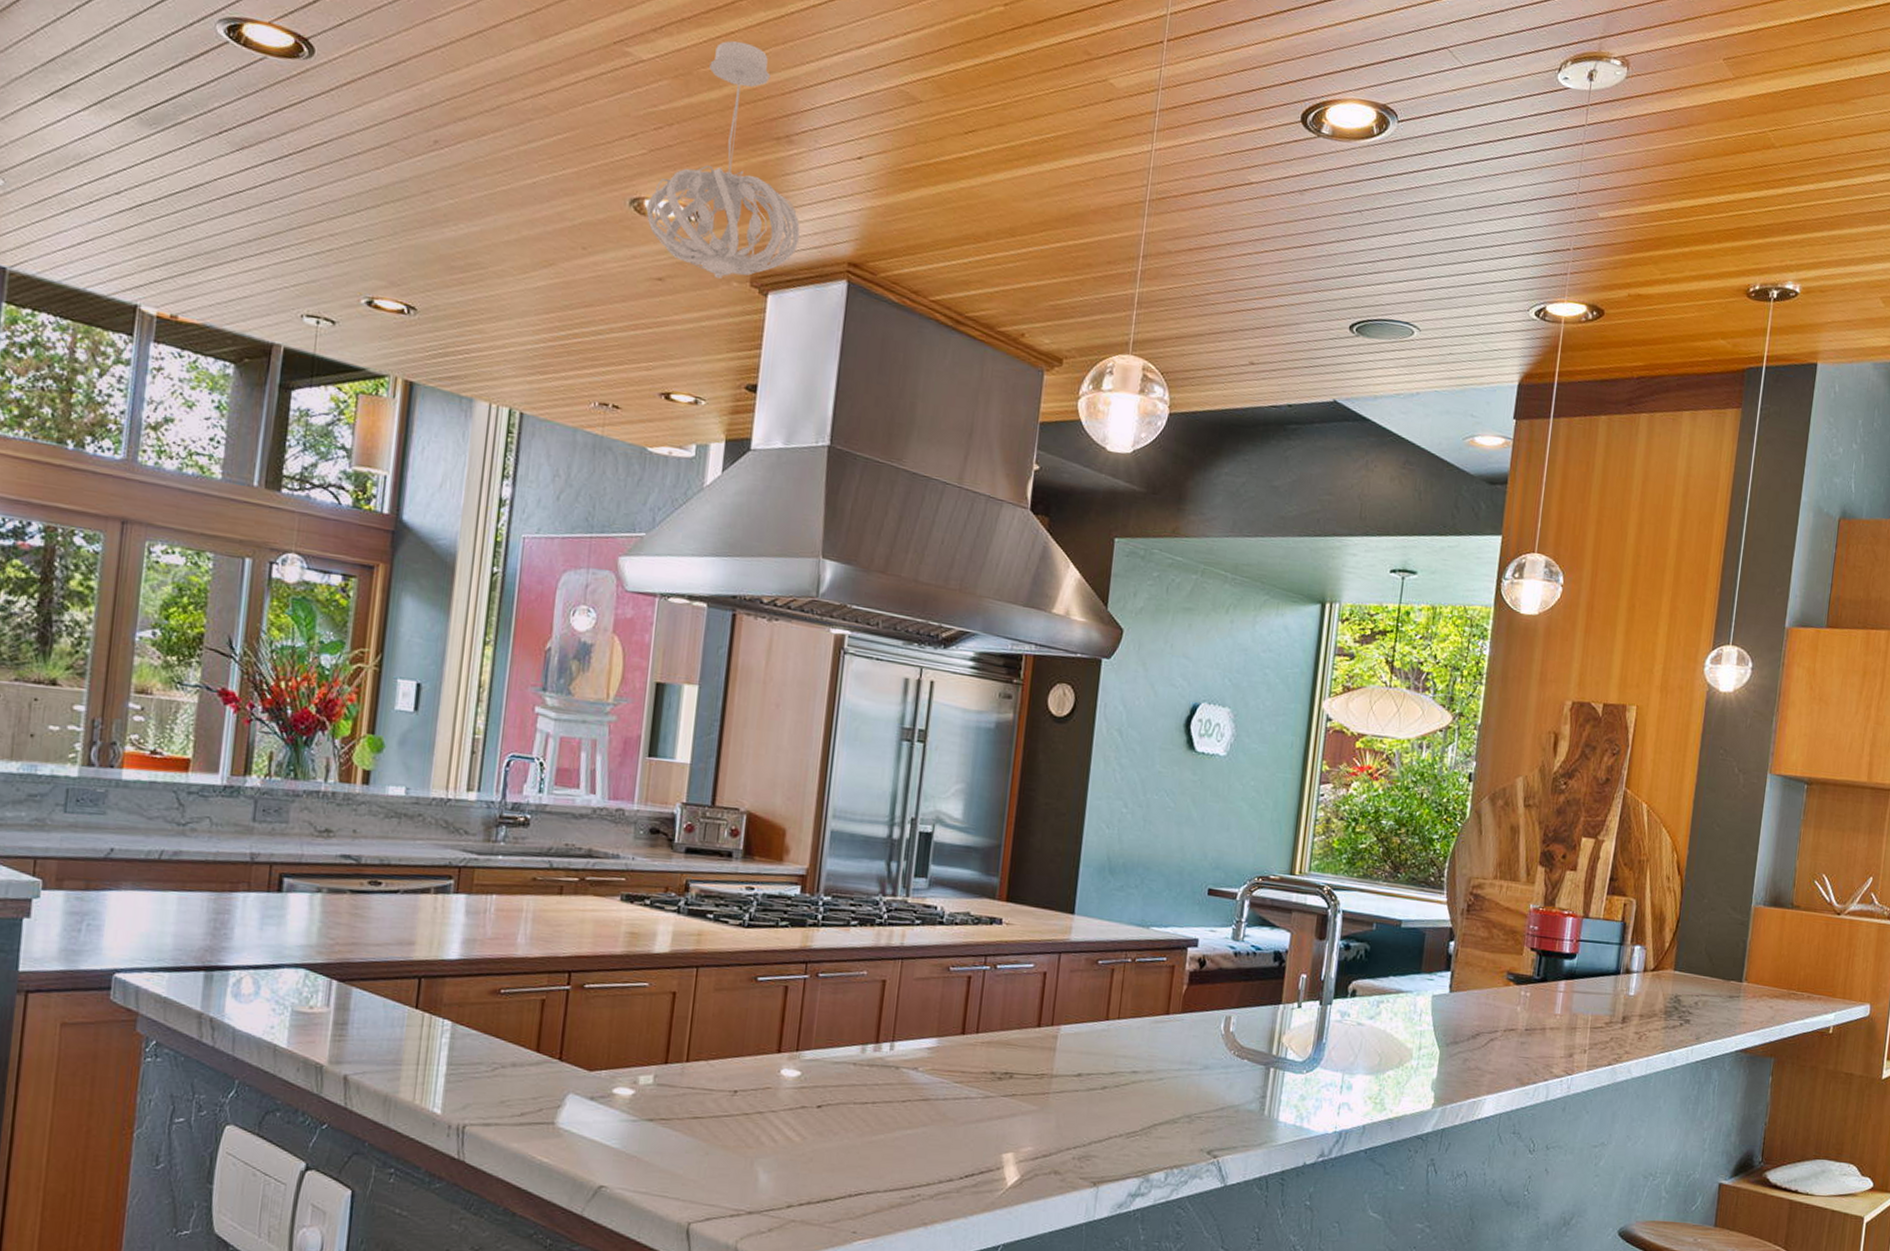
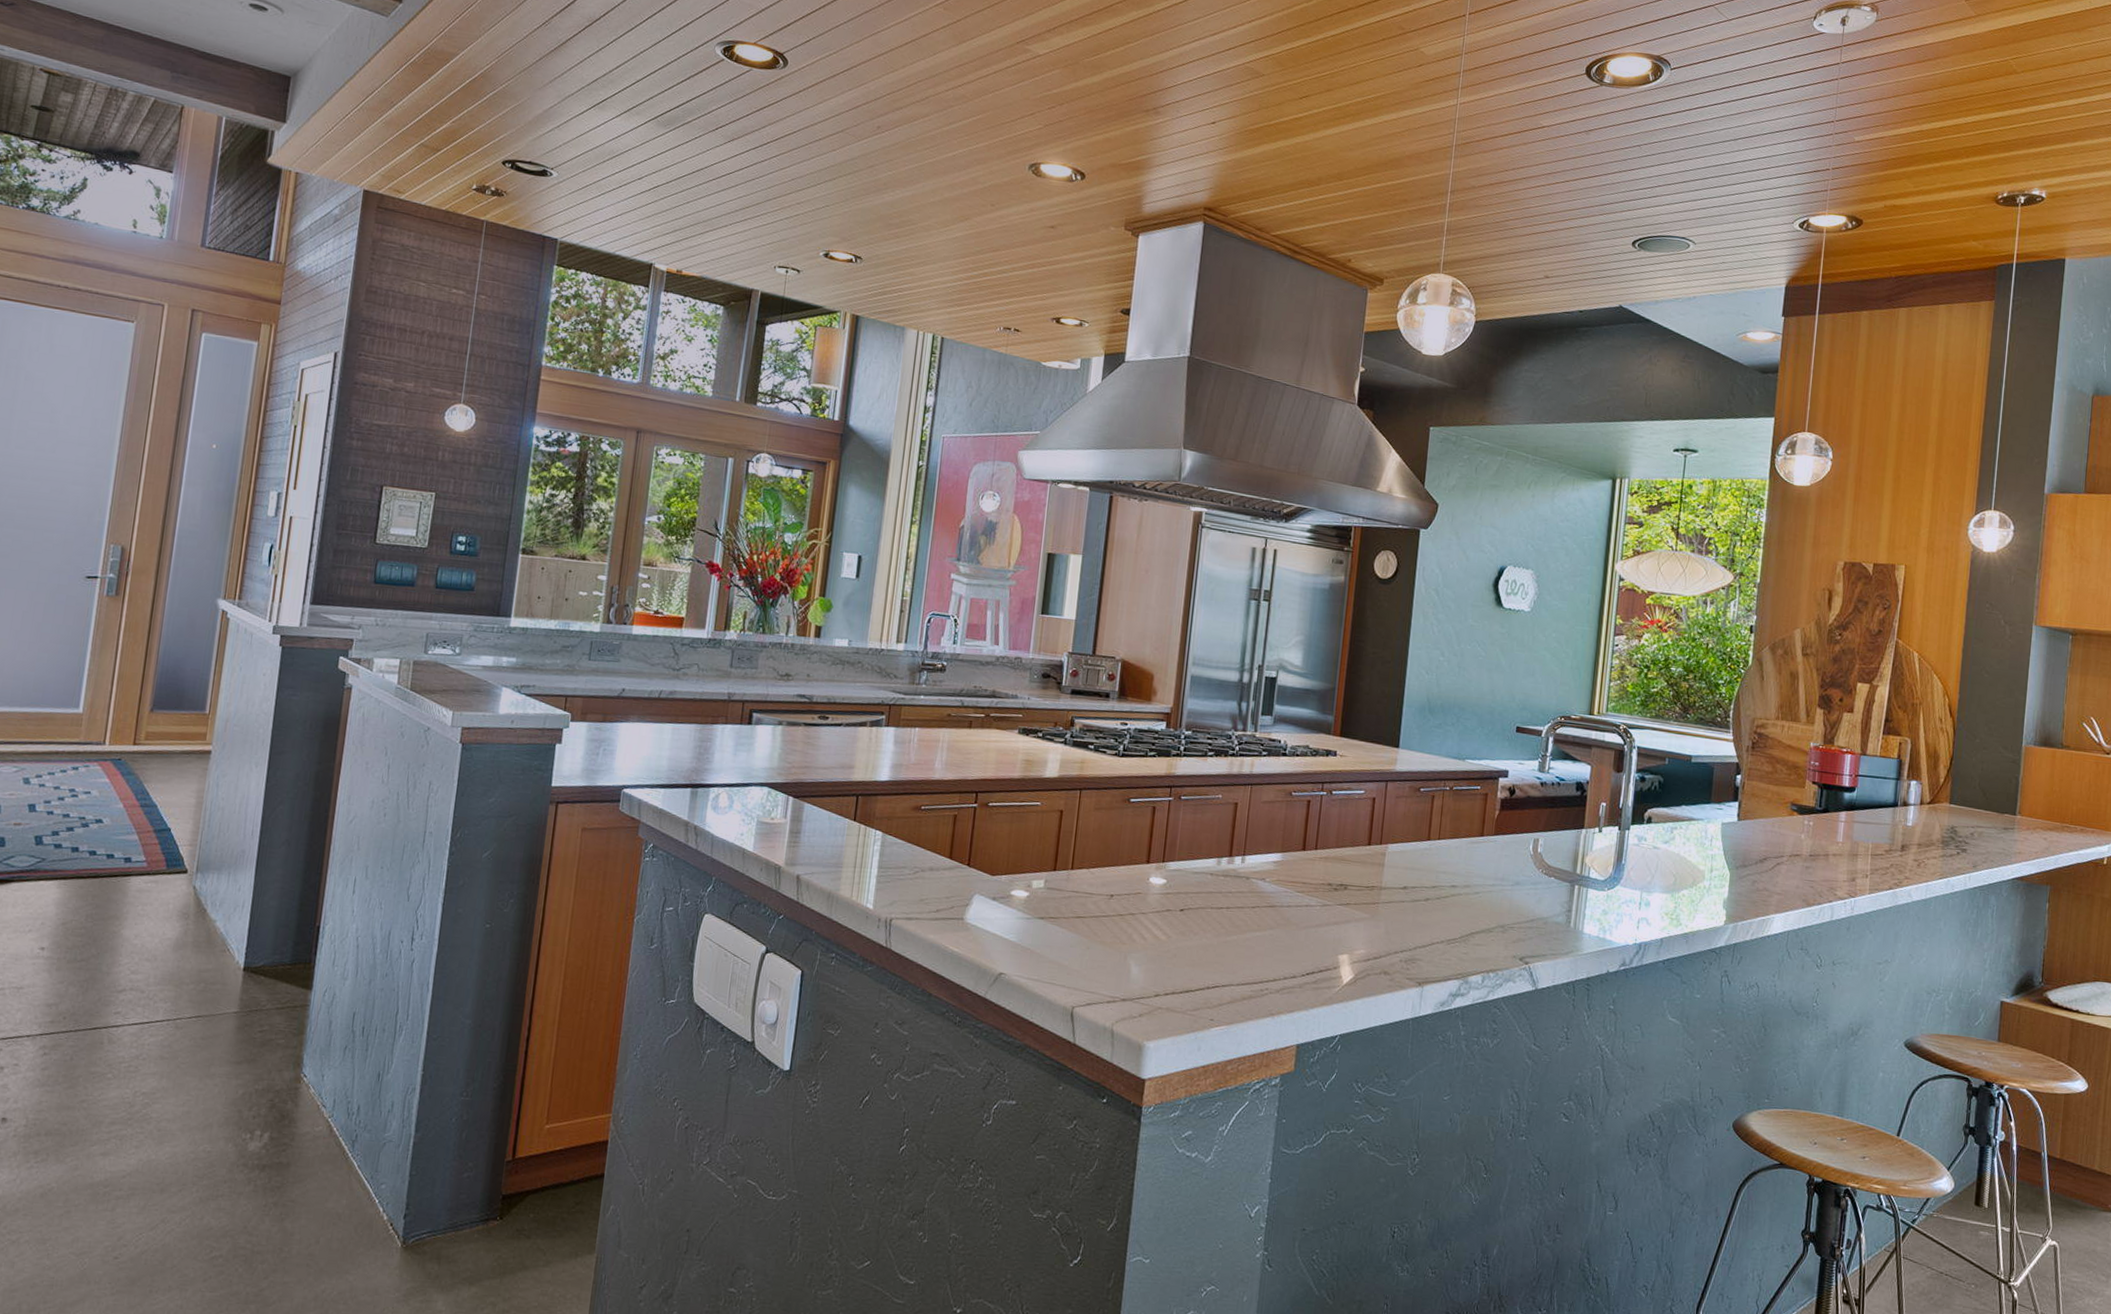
pendant light: present [646,40,800,279] -> none [1042,35,1165,225]

